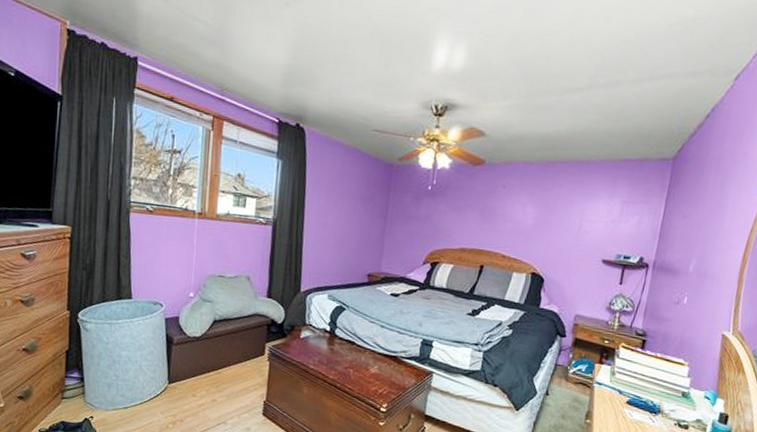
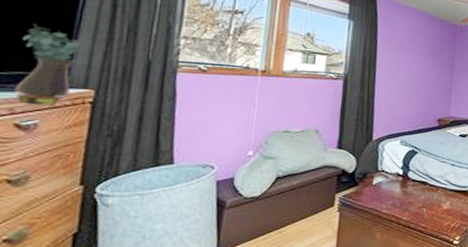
vase: none [18,164,58,239] -> present [14,23,80,106]

